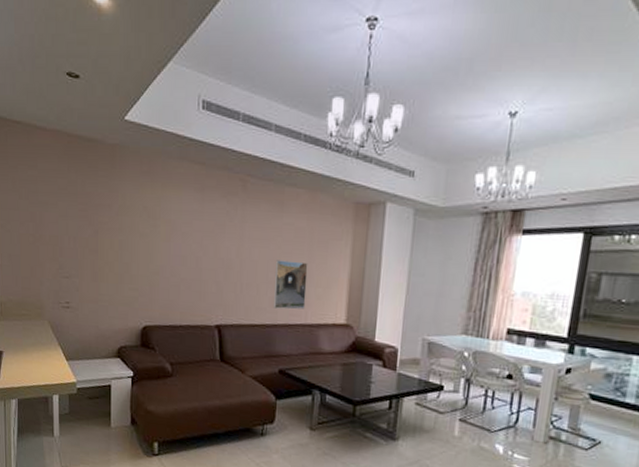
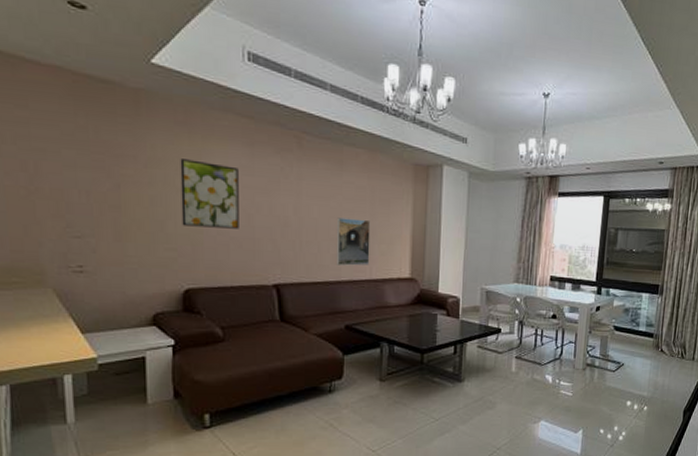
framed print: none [143,206,190,271] -> present [180,159,239,229]

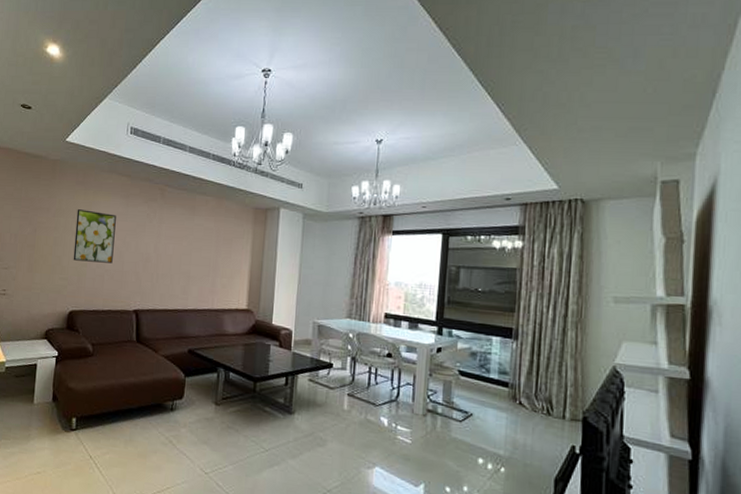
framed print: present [337,217,371,266] -> none [185,254,215,297]

